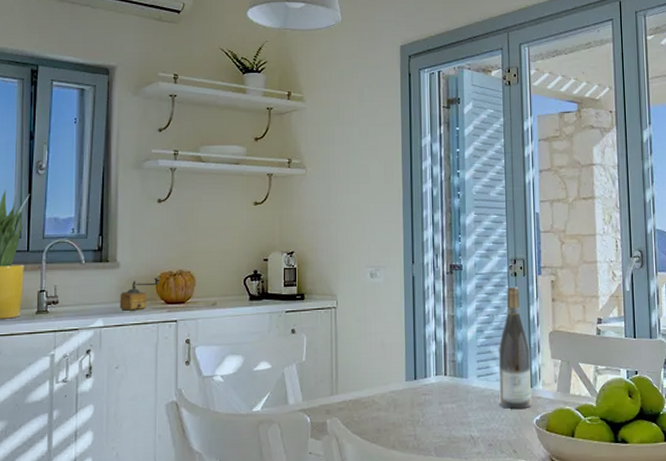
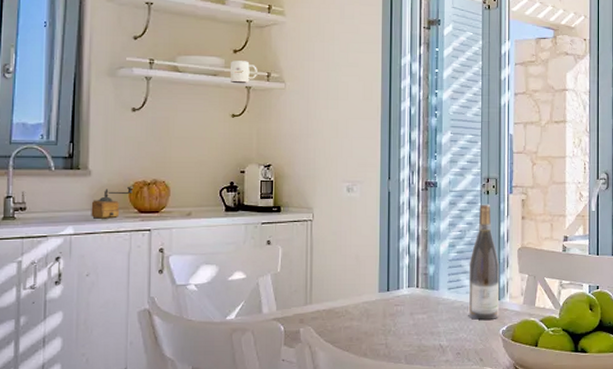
mug: none [251,148,278,171] -> present [229,60,257,84]

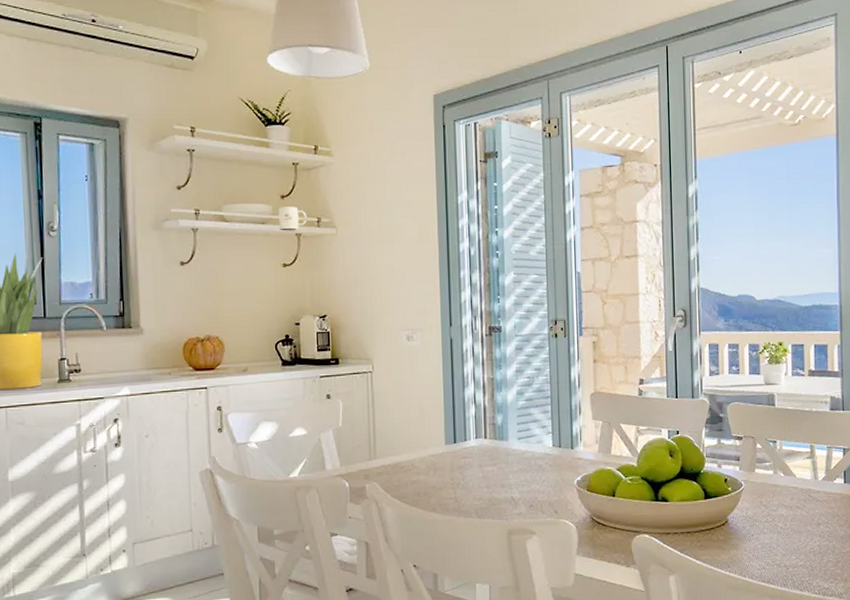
coffee grinder: present [91,185,134,219] -> none [145,342,188,378]
wine bottle: present [468,204,500,320] -> none [538,348,573,470]

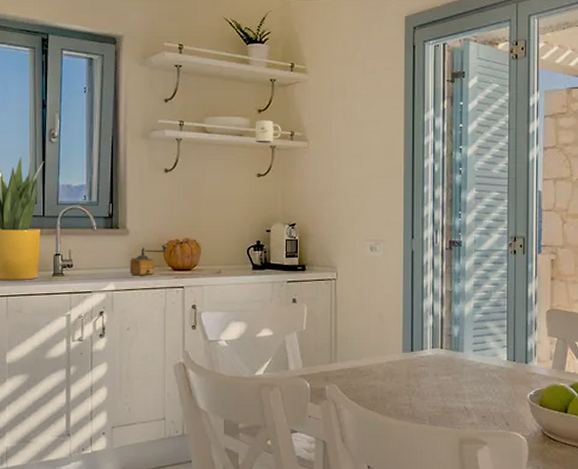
coffee grinder: none [145,342,188,378] -> present [130,244,168,276]

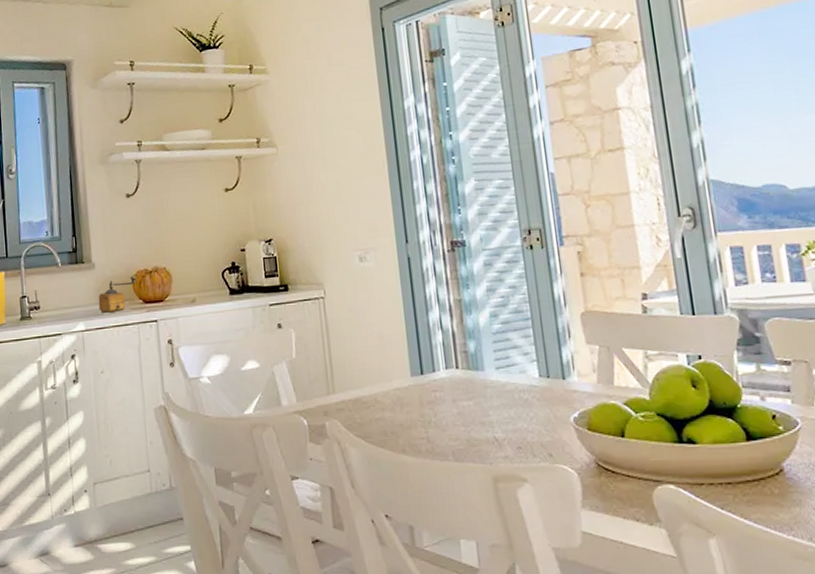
mug: present [255,120,281,143] -> none [217,129,247,155]

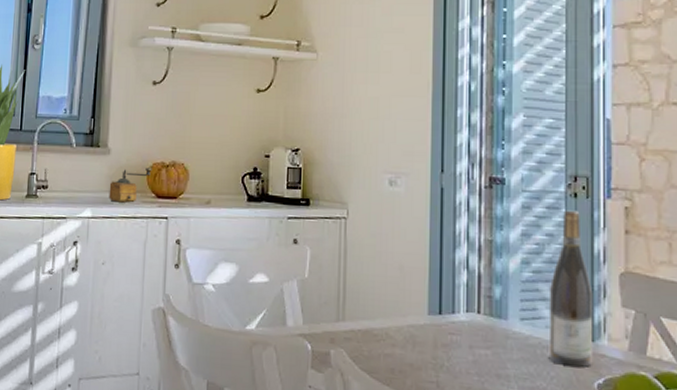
wine bottle: none [518,261,567,405] -> present [548,210,594,367]

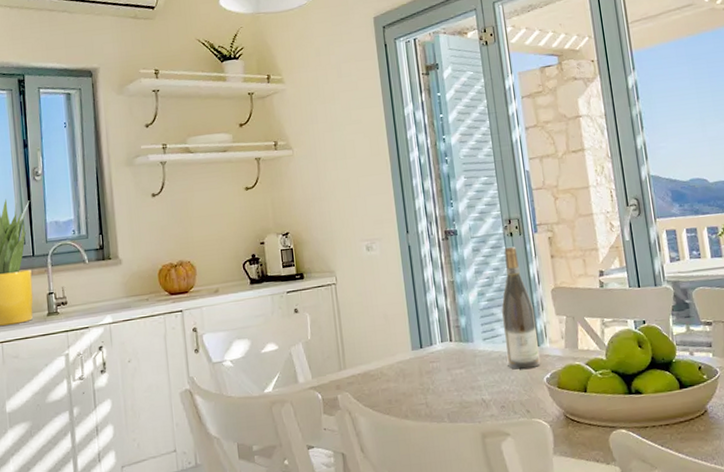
coffee grinder: present [109,166,152,203] -> none [125,269,162,305]

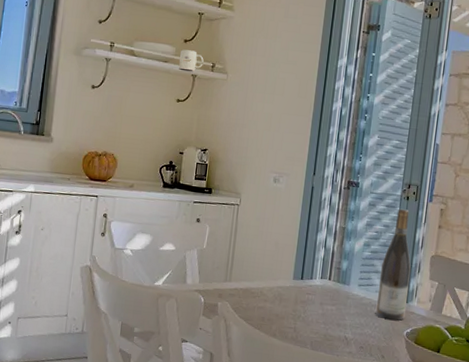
mug: none [237,133,265,157] -> present [178,49,204,72]

